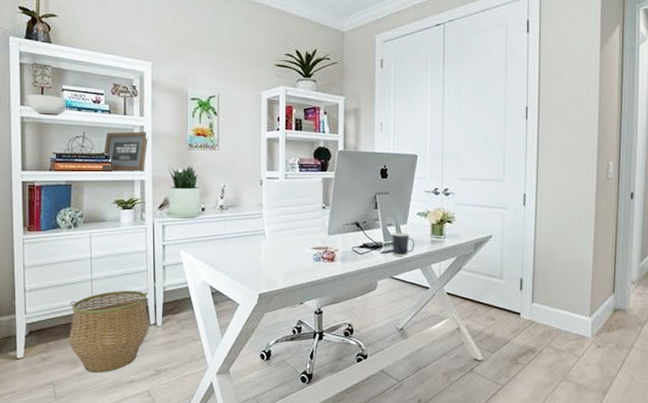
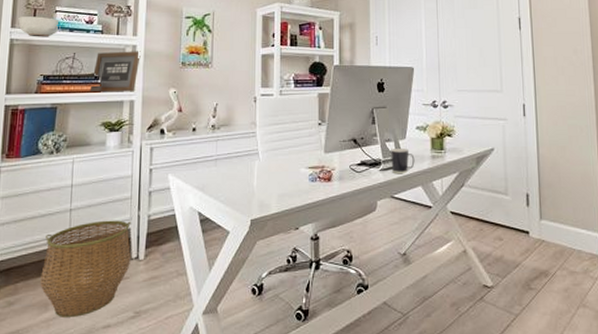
planter: present [165,166,204,219] -> none [154,85,195,140]

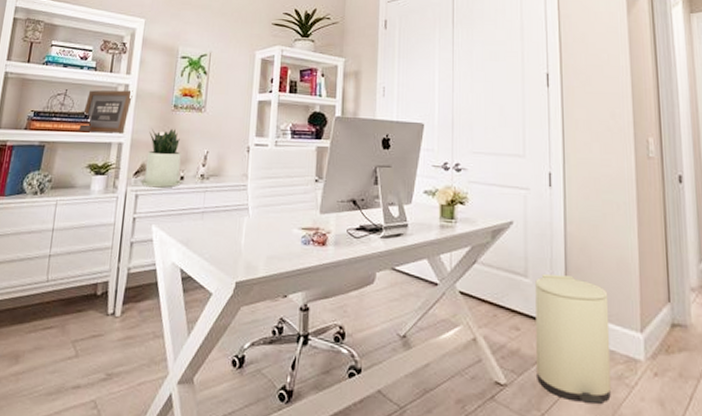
bowl: present [18,16,62,37] -> none [14,49,57,72]
basket: present [40,220,132,317] -> none [12,269,110,373]
planter: none [154,85,195,140] -> present [140,128,183,188]
mug: present [391,147,415,175] -> none [393,213,421,244]
pedal bin: none [514,191,579,296] -> present [535,274,611,405]

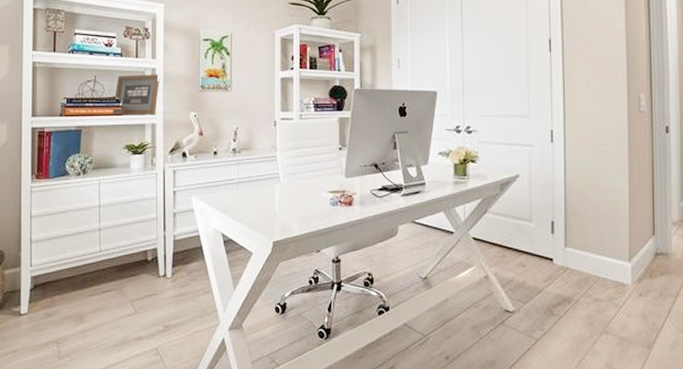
planter: present [140,128,183,188] -> none [176,109,216,163]
pedal bin: present [535,274,611,405] -> none [539,219,603,323]

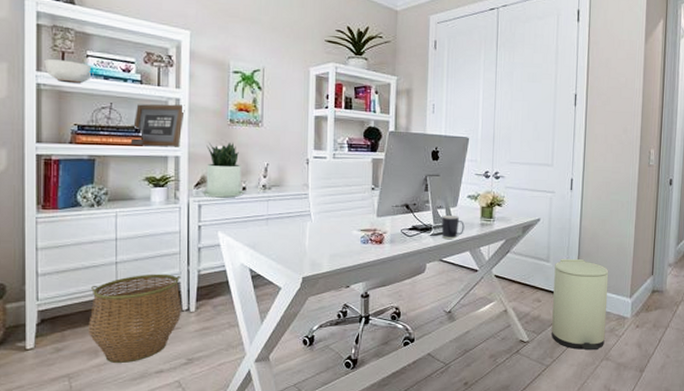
bowl: none [39,39,82,60] -> present [44,59,95,84]
basket: none [75,239,160,329] -> present [88,274,183,363]
planter: none [176,109,216,163] -> present [202,142,245,198]
mug: none [412,173,437,200] -> present [441,214,465,240]
pedal bin: none [539,219,603,323] -> present [552,259,609,351]

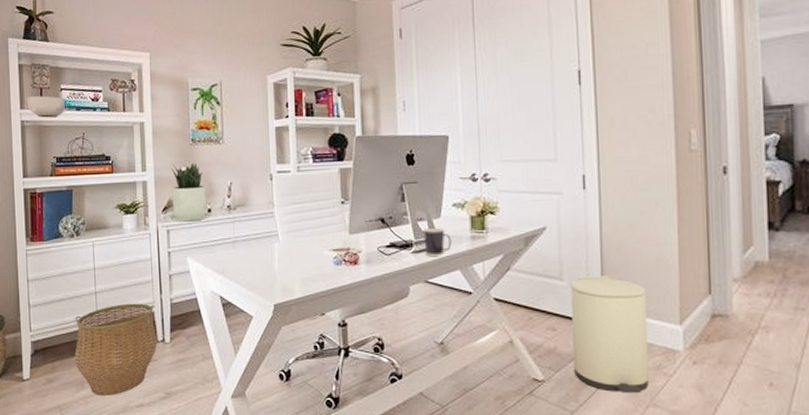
picture frame: present [130,104,185,148] -> none [102,128,149,174]

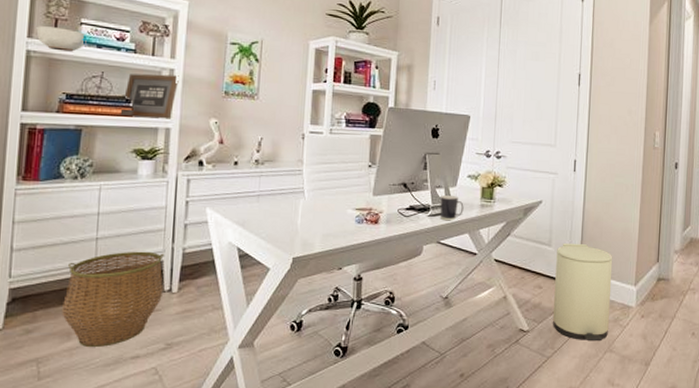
picture frame: none [102,128,149,174] -> present [120,74,179,119]
planter: present [169,163,210,222] -> none [191,114,237,173]

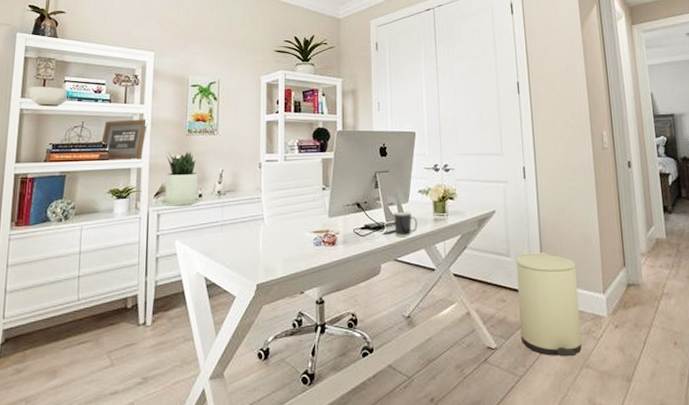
basket: present [62,251,164,347] -> none [48,286,139,384]
planter: none [191,114,237,173] -> present [161,152,201,206]

